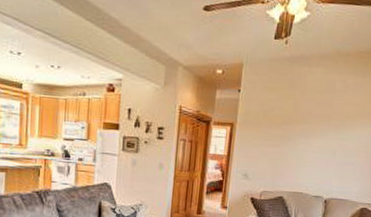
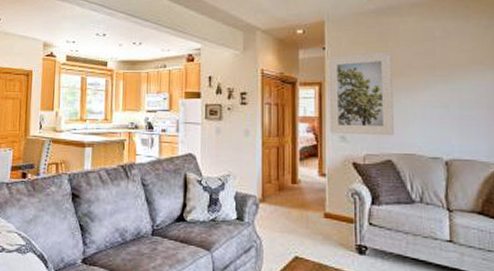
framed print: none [235,98,297,176] -> present [328,51,394,136]

